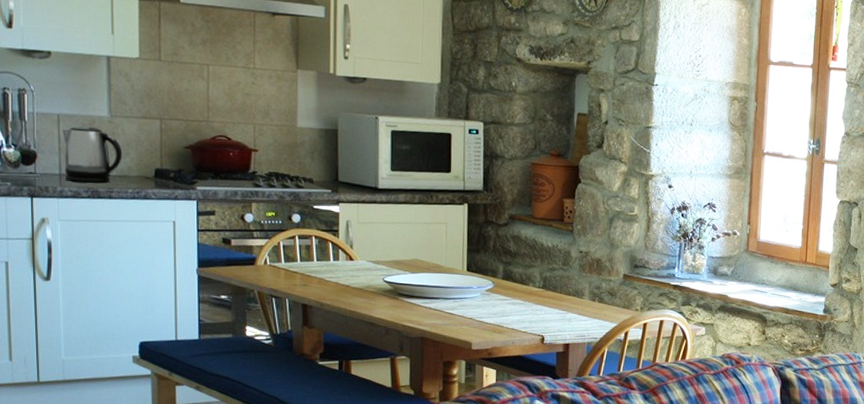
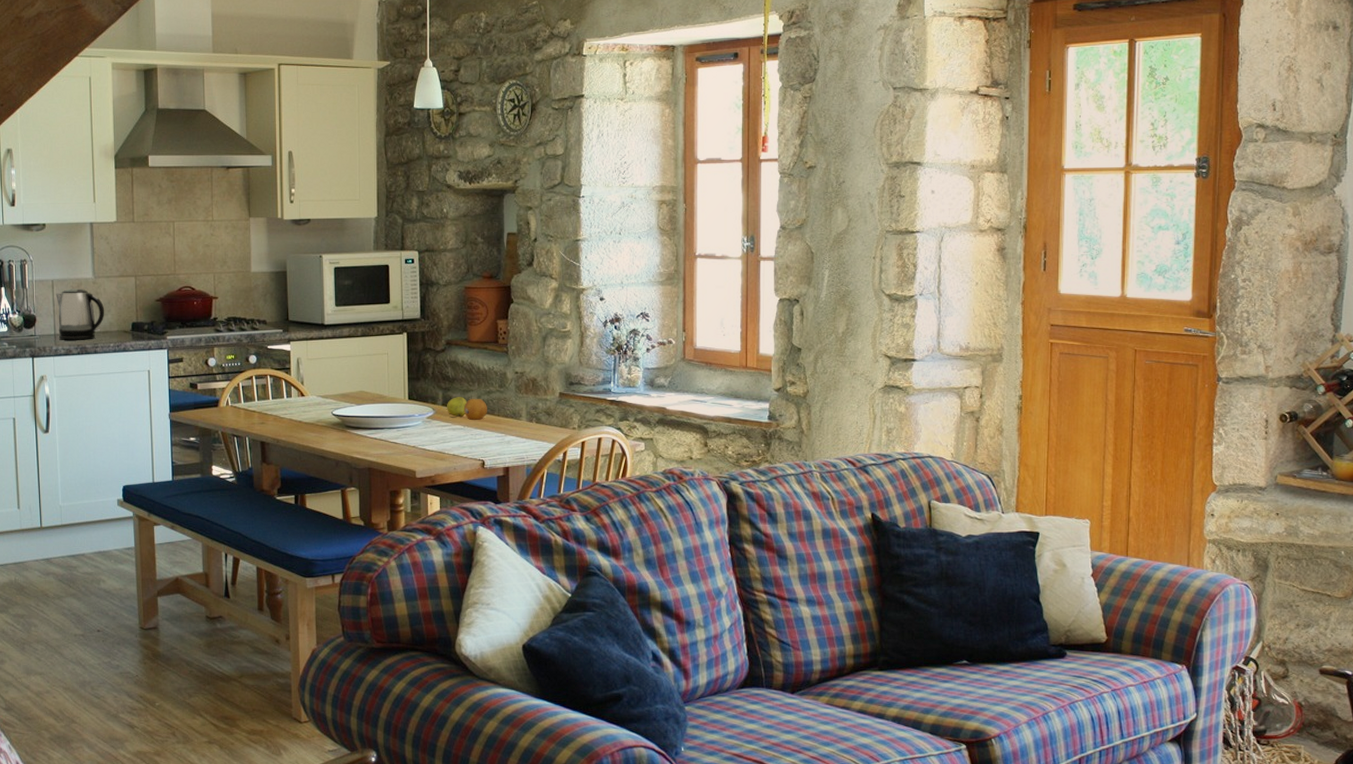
fruit: none [507,272,529,293] -> present [447,397,468,419]
fruit: none [524,274,549,297] -> present [463,398,487,421]

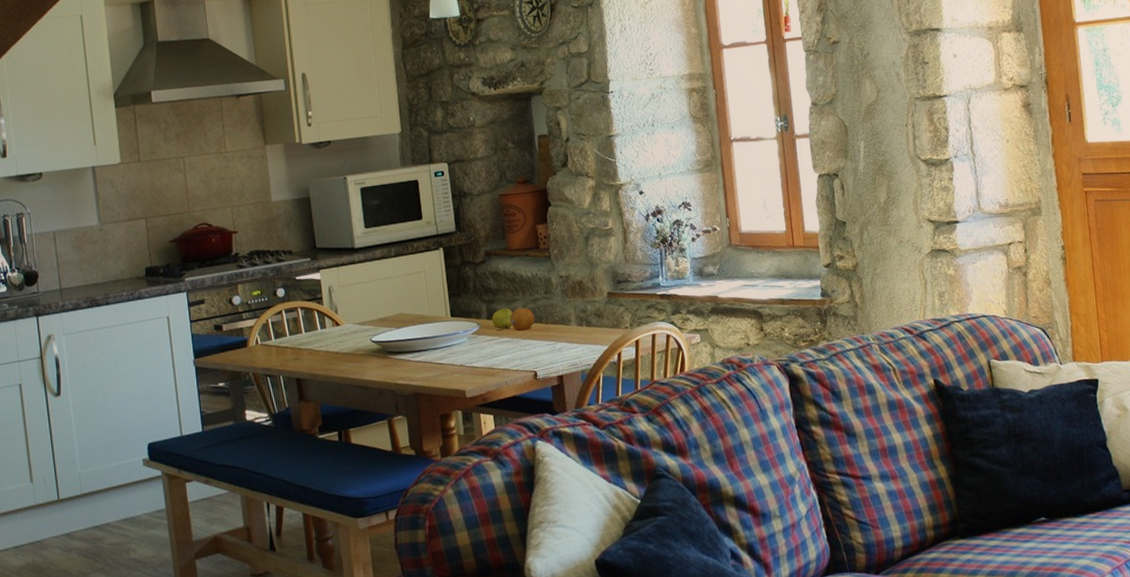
kettle: present [56,289,105,341] -> none [58,237,115,295]

